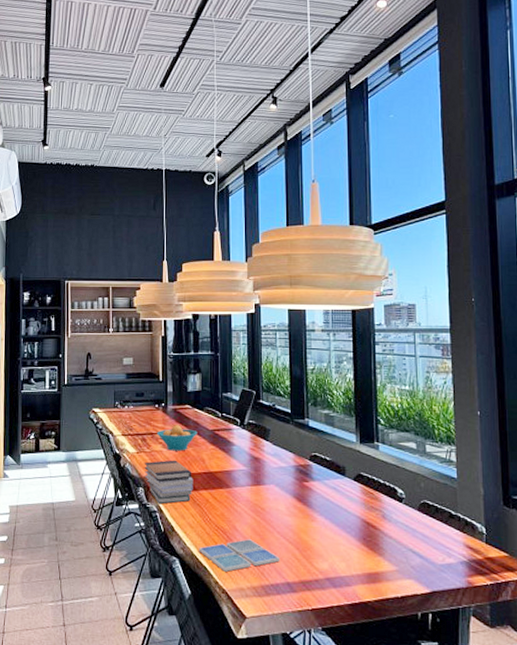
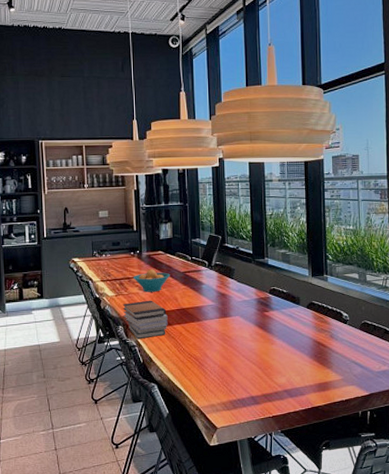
drink coaster: present [199,539,280,572] -> none [175,363,245,392]

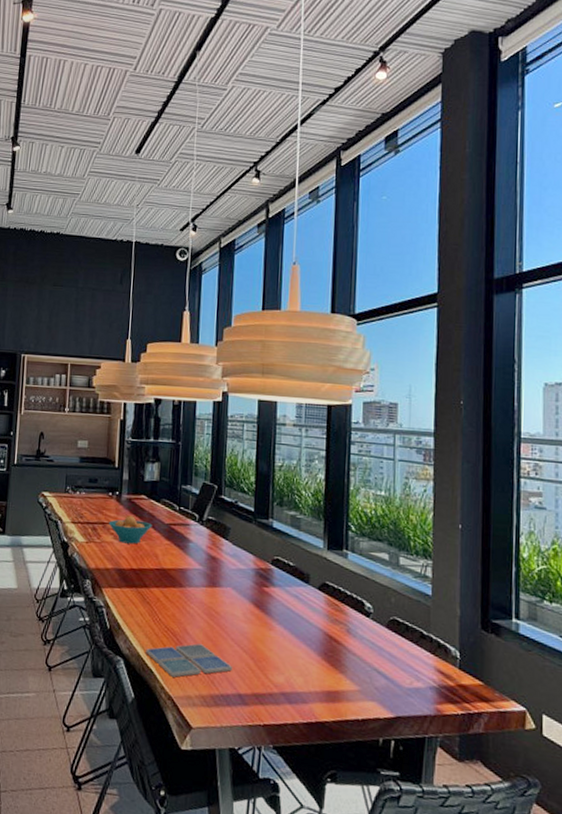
book stack: present [122,300,168,340] -> none [92,552,145,600]
drink coaster: none [175,363,245,392] -> present [146,643,232,677]

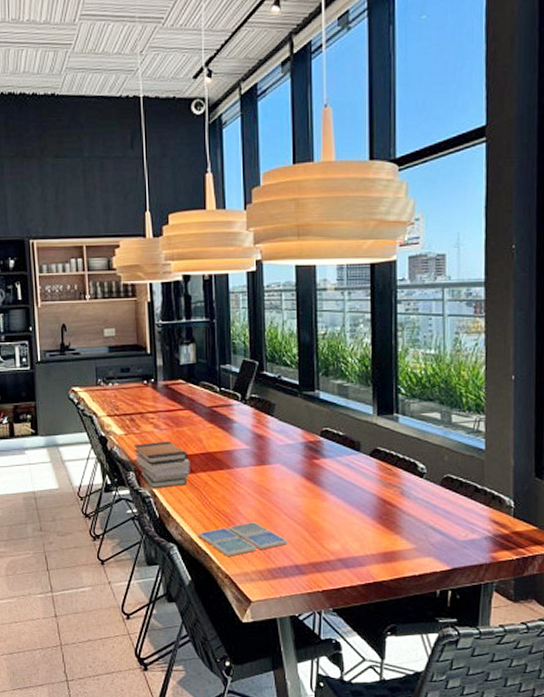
book stack: none [92,552,145,600] -> present [133,441,190,489]
fruit bowl: present [108,515,152,544] -> none [146,402,193,431]

